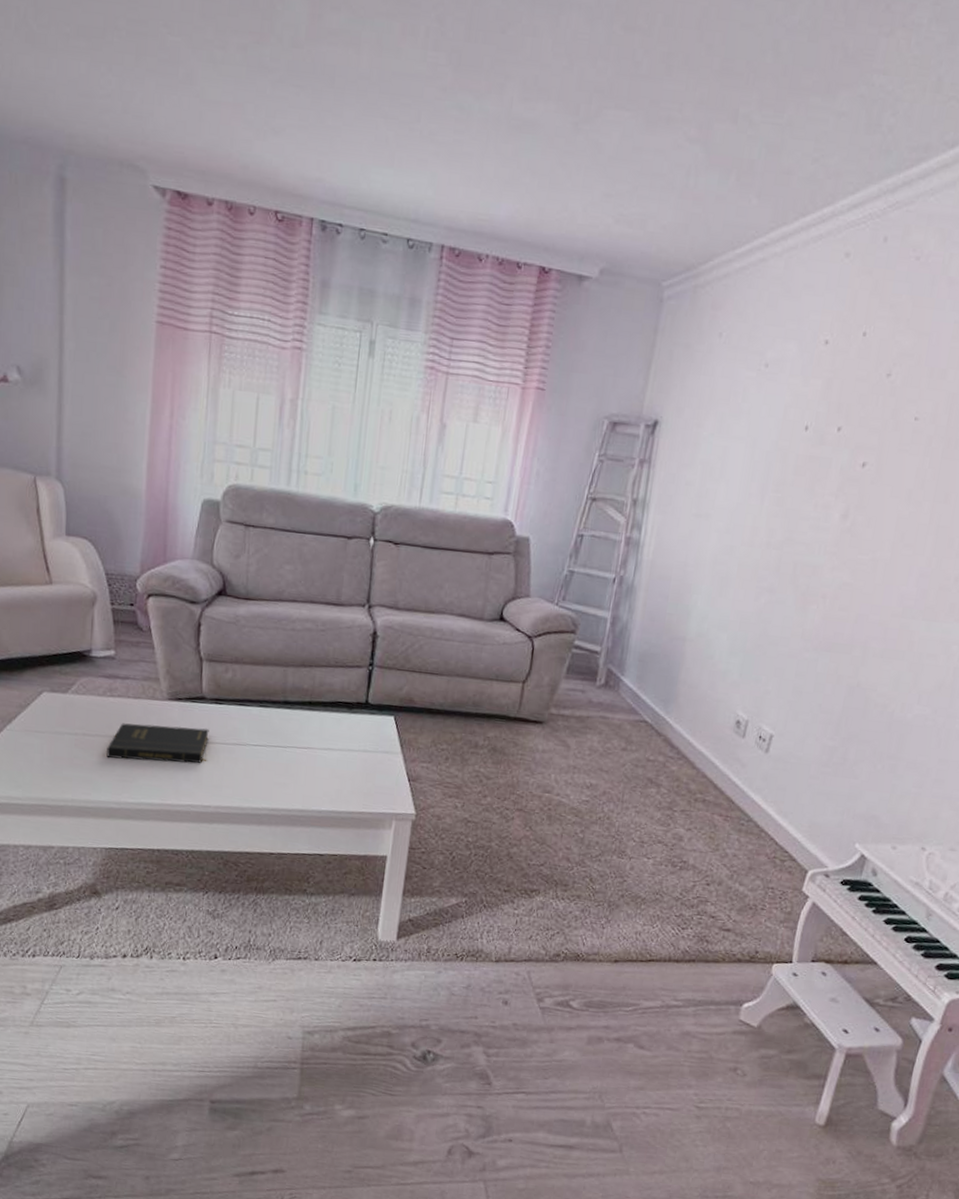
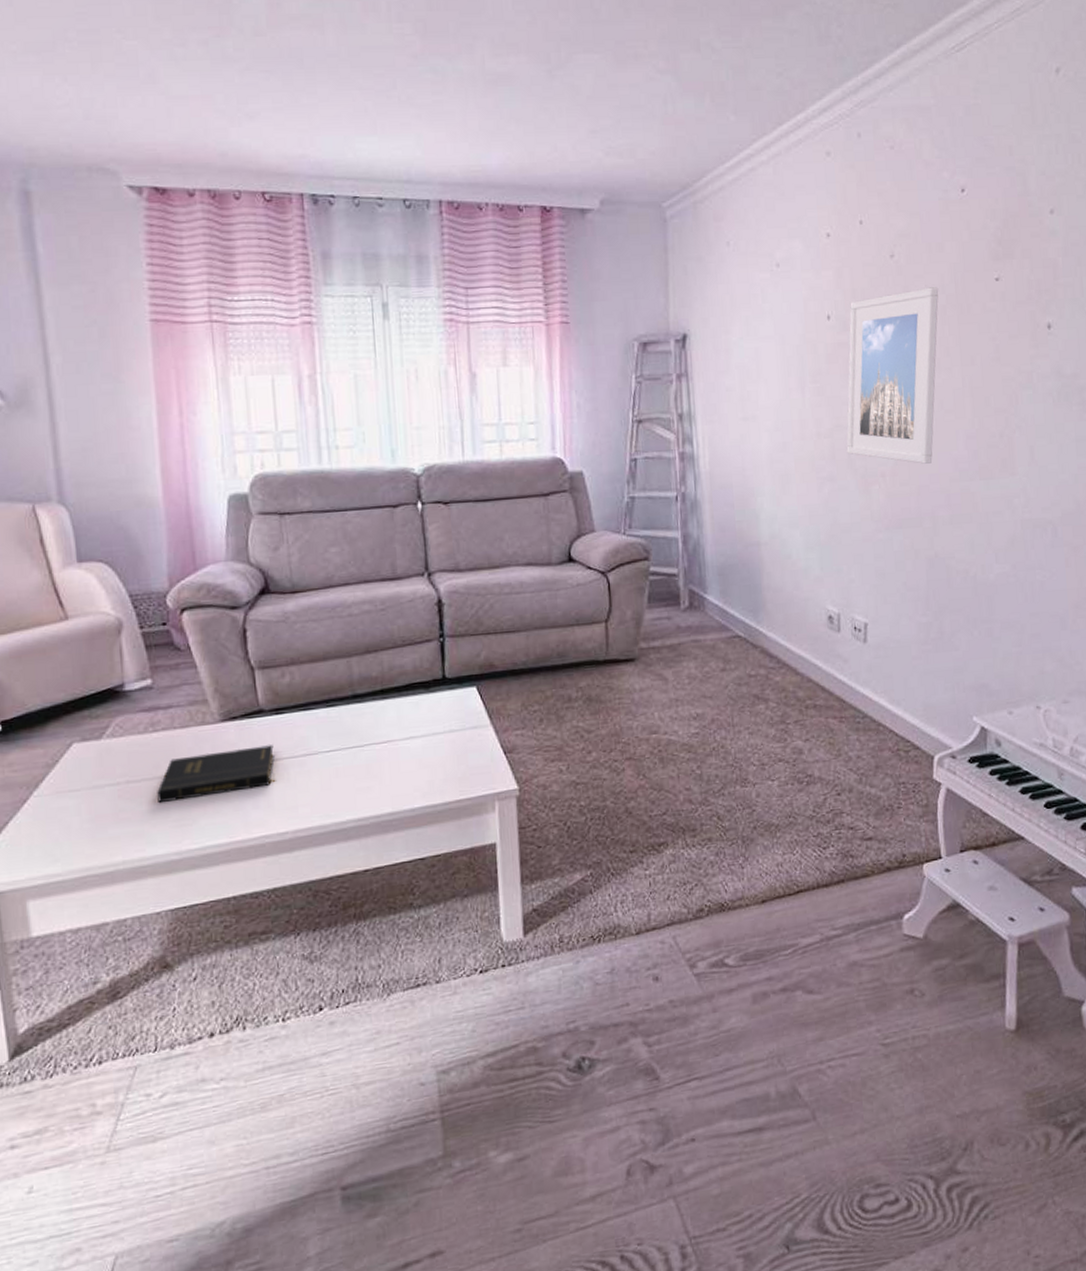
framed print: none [792,414,930,594] -> present [846,287,939,464]

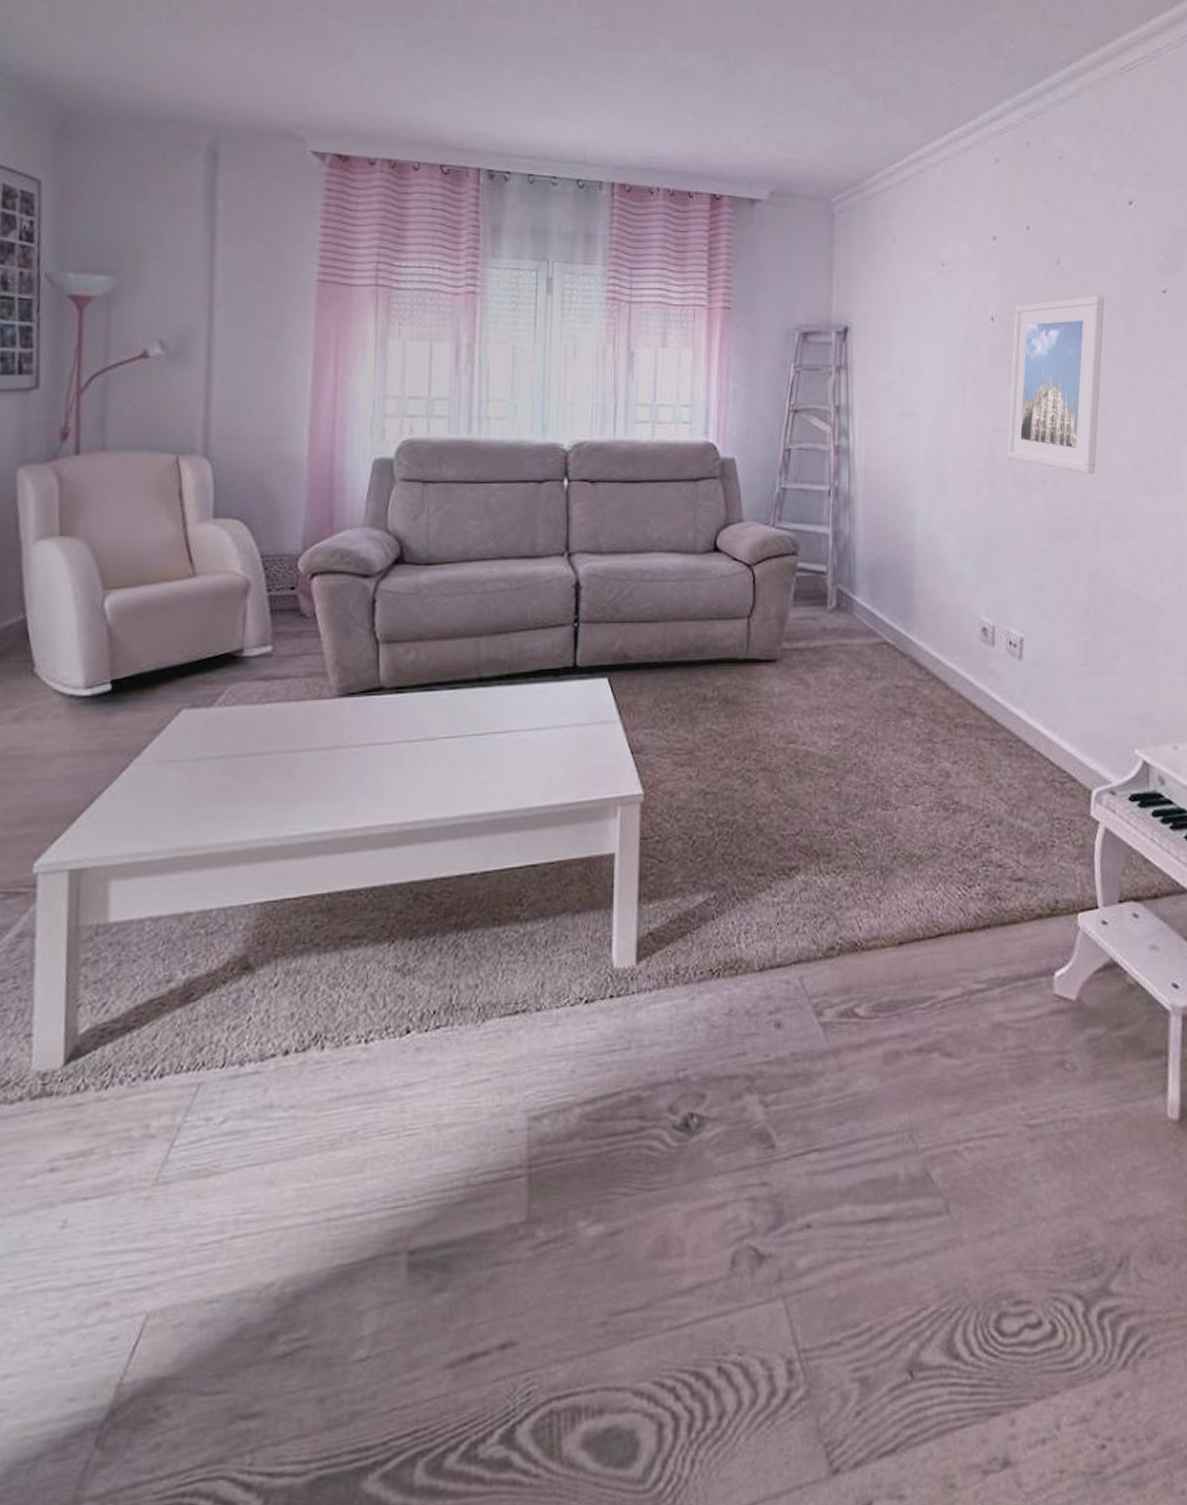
book: present [157,745,276,804] -> none [262,726,390,782]

